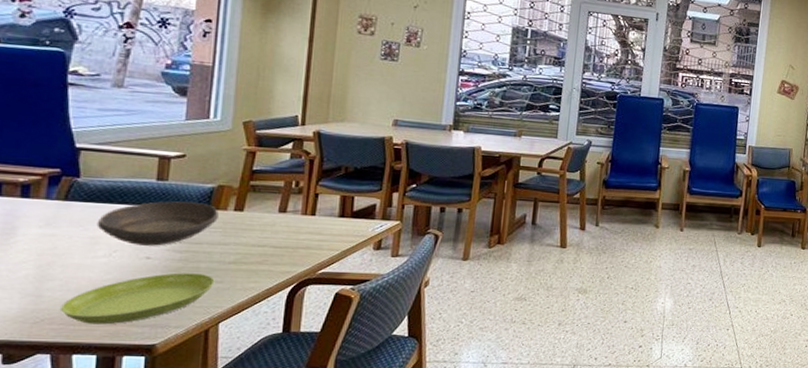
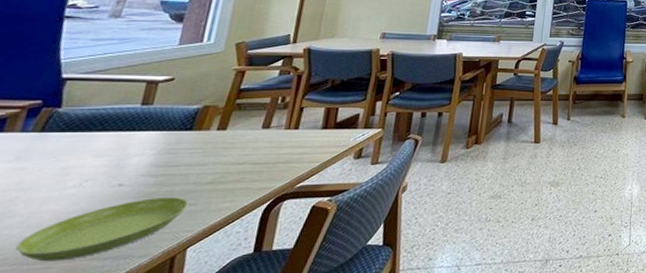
bowl: present [96,201,220,246] -> none [71,125,202,173]

